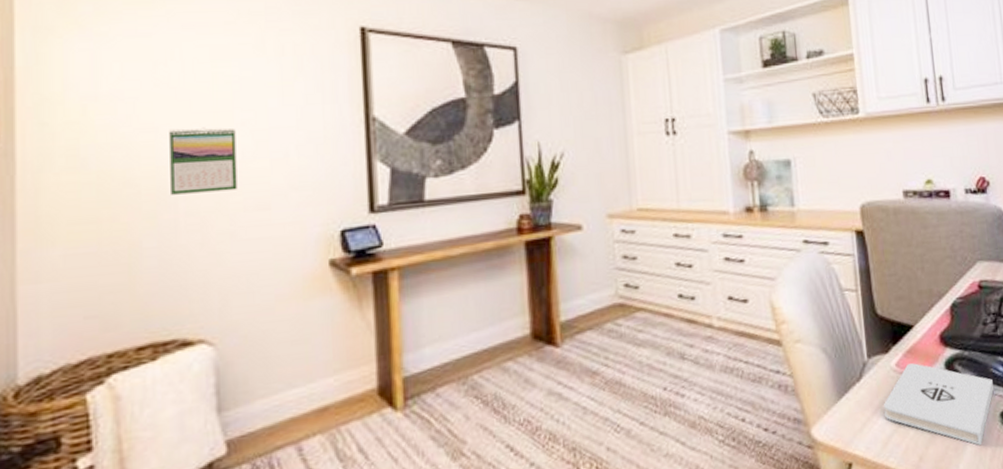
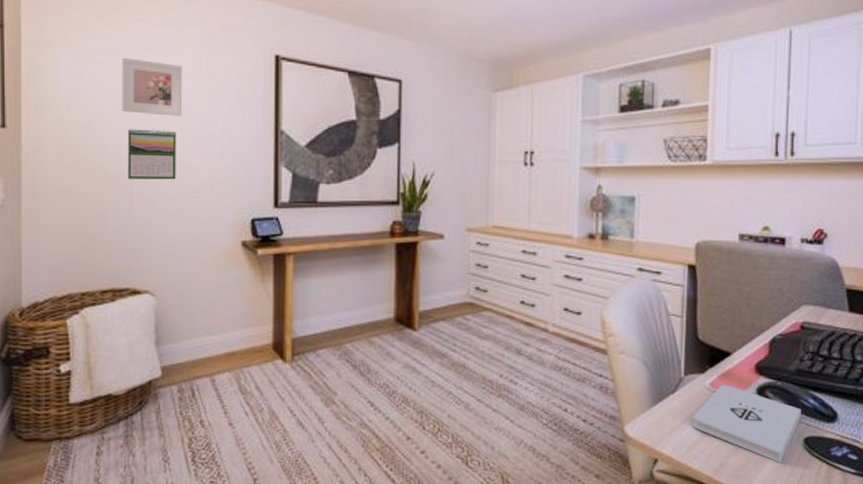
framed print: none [158,41,242,110] -> present [122,58,182,116]

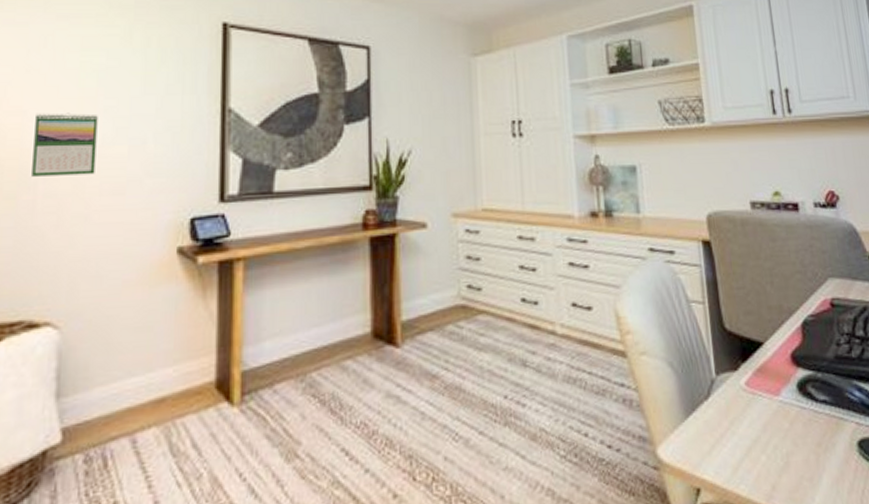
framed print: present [122,58,182,116] -> none [29,30,109,97]
notepad: present [694,385,801,463] -> none [733,383,850,477]

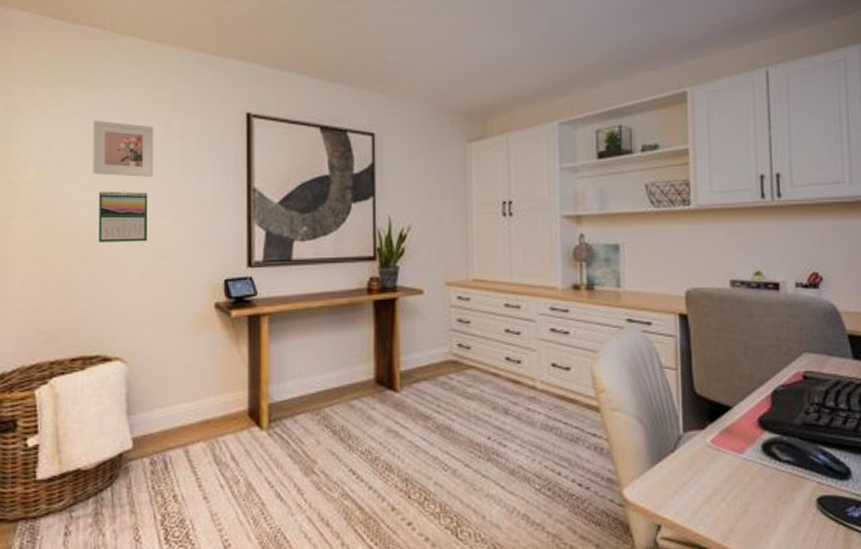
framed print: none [29,30,109,97] -> present [93,121,153,177]

